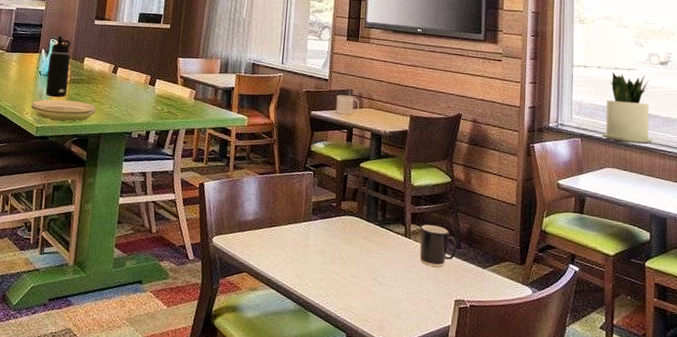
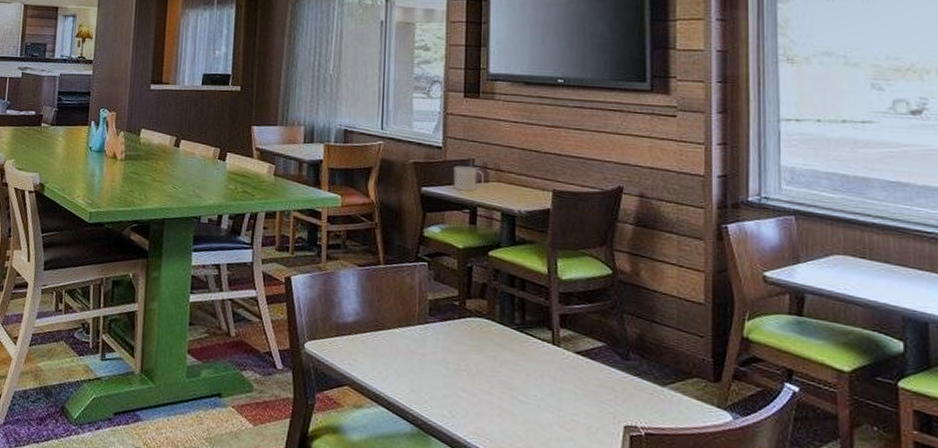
plate: present [30,99,96,121] -> none [81,179,158,205]
water bottle: present [45,35,71,97] -> none [97,104,125,177]
mug: present [419,224,457,267] -> none [572,328,624,384]
planter: present [602,72,653,144] -> none [826,126,903,222]

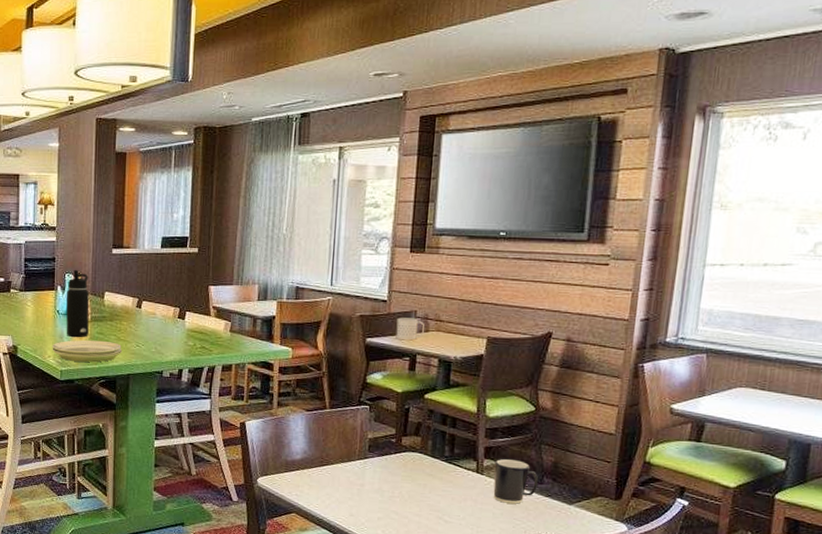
plate: none [81,179,158,205] -> present [52,339,123,362]
water bottle: none [97,104,125,177] -> present [66,269,90,337]
mug: none [572,328,624,384] -> present [493,458,539,504]

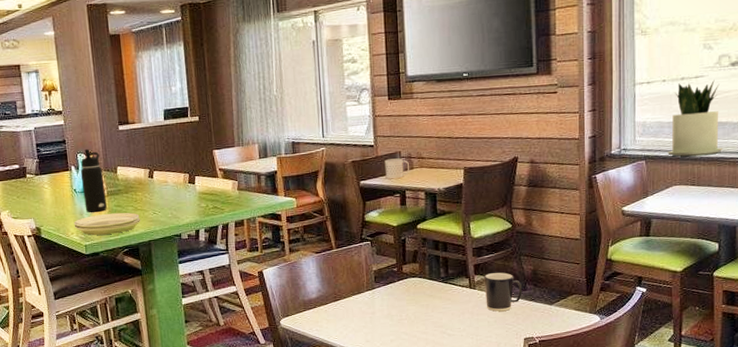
planter: none [735,269,811,356] -> present [668,79,722,157]

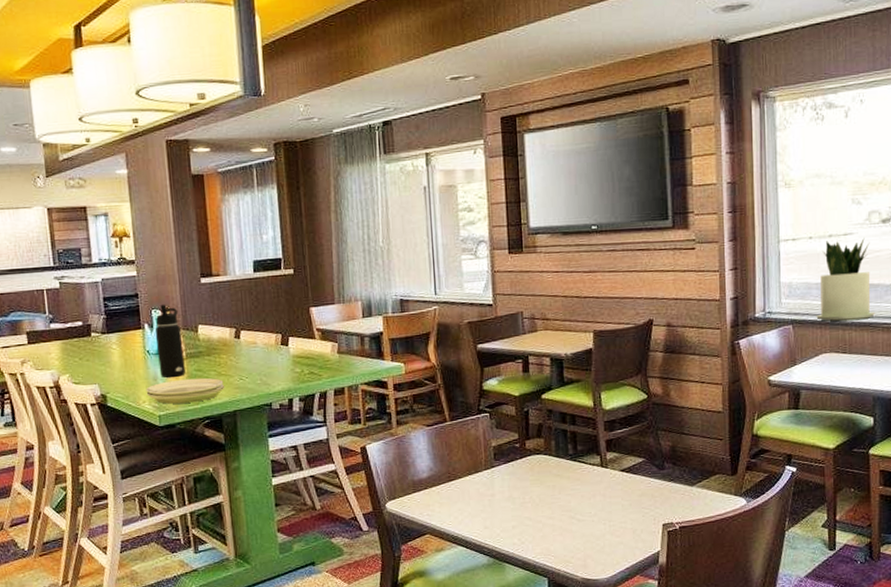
mug: present [385,158,410,180] -> none [505,319,534,343]
mug: present [484,272,523,312] -> none [617,448,661,494]

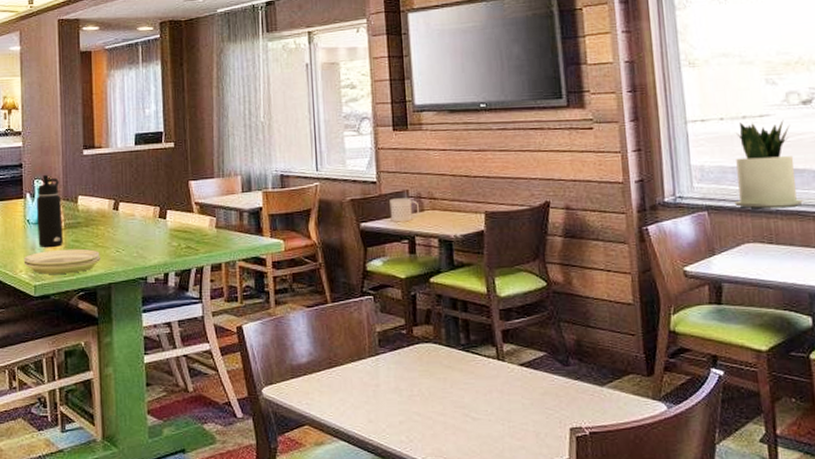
mug: none [505,319,534,343] -> present [389,198,420,223]

